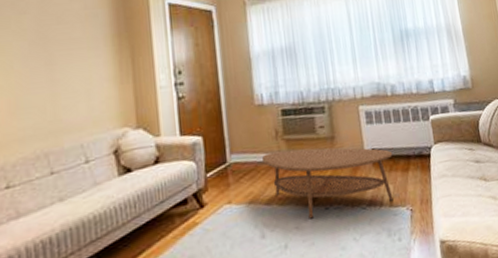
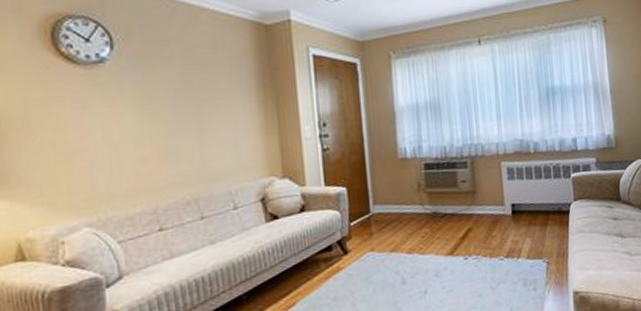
coffee table: present [261,147,394,219] -> none [403,201,532,268]

